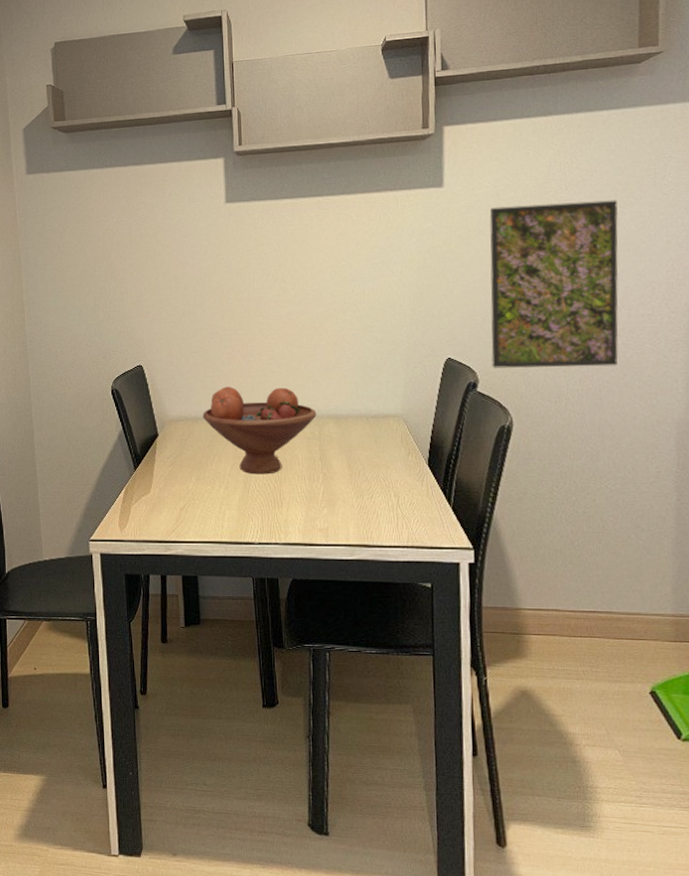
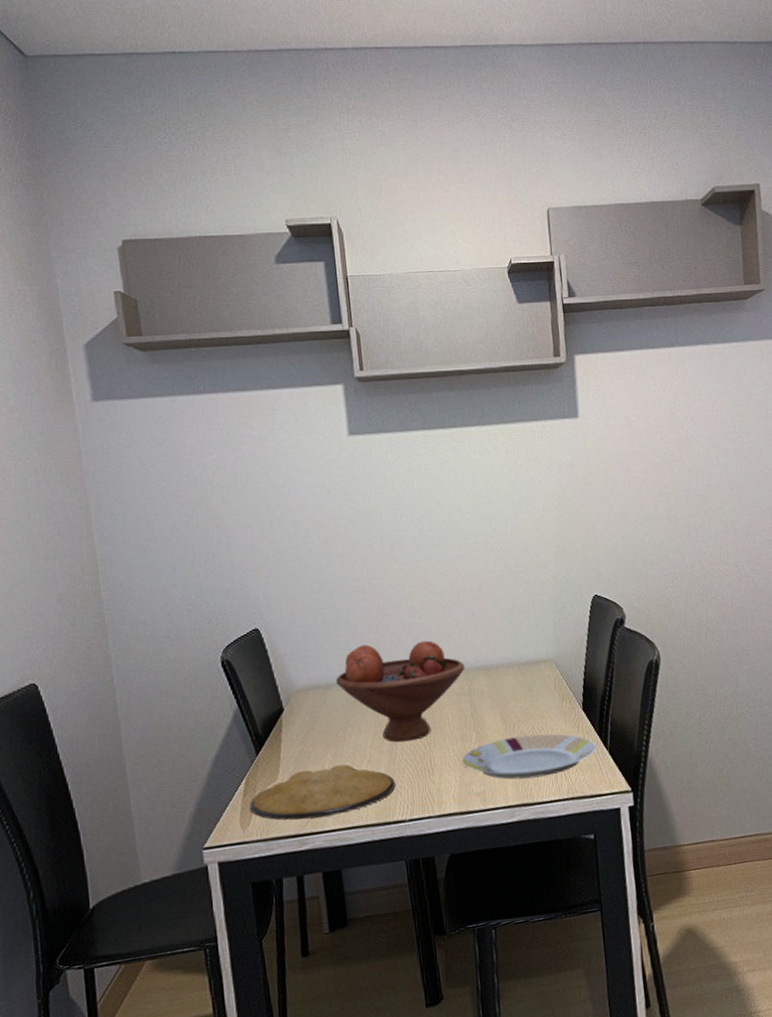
plate: none [126,487,248,529] -> present [249,764,396,820]
plate: none [308,483,440,523] -> present [461,734,597,780]
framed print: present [489,200,619,369] -> none [624,430,748,603]

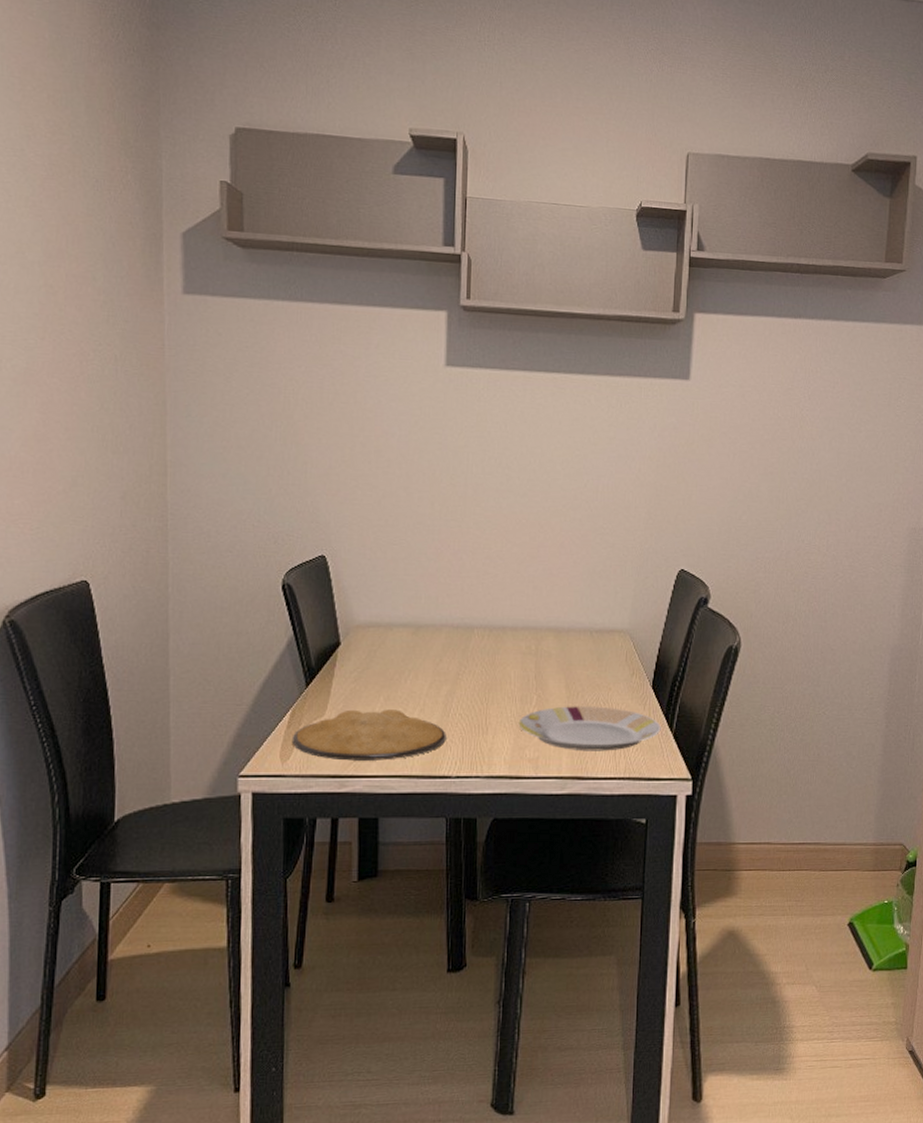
fruit bowl: present [335,640,465,743] -> none [398,588,535,695]

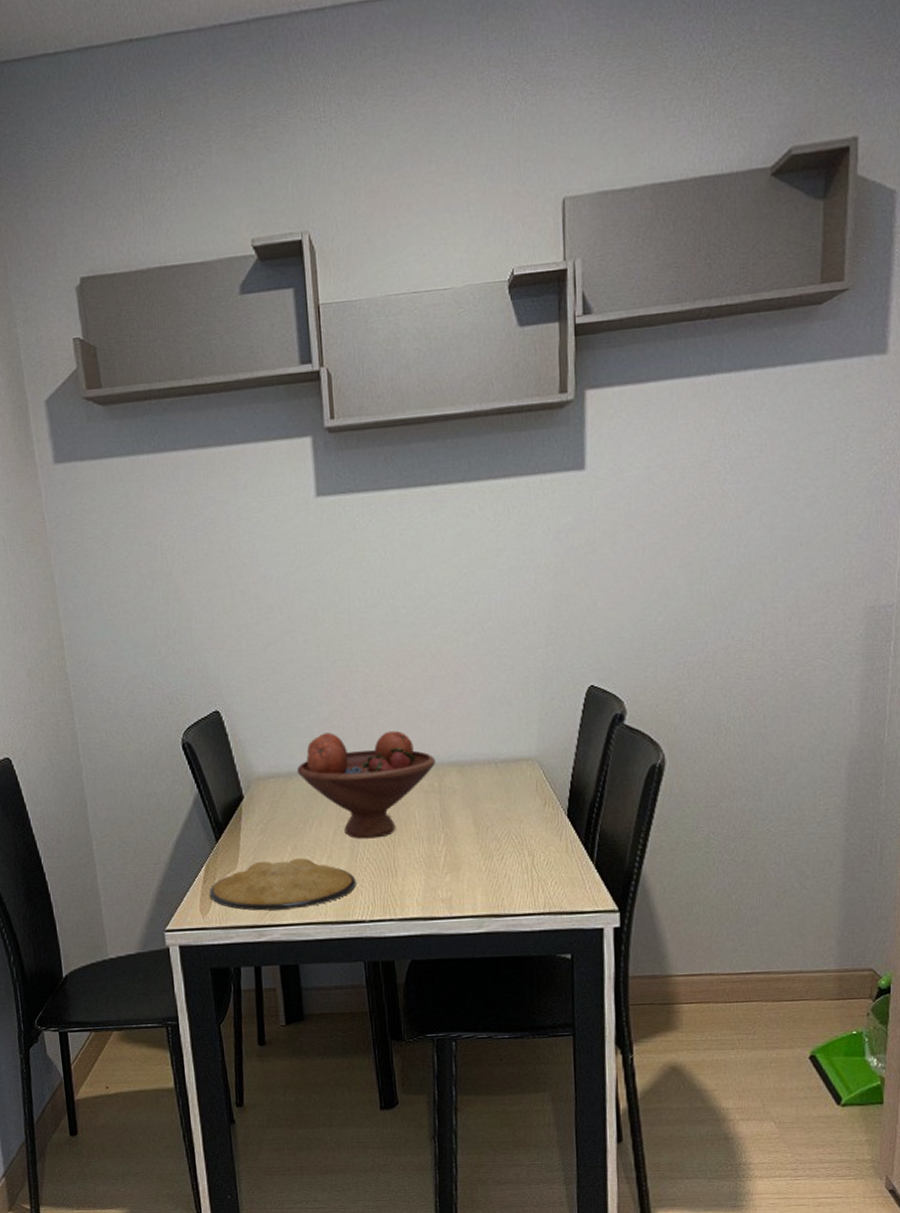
fruit bowl: none [398,588,535,695] -> present [296,730,436,839]
plate: present [518,706,661,751] -> none [427,840,581,888]

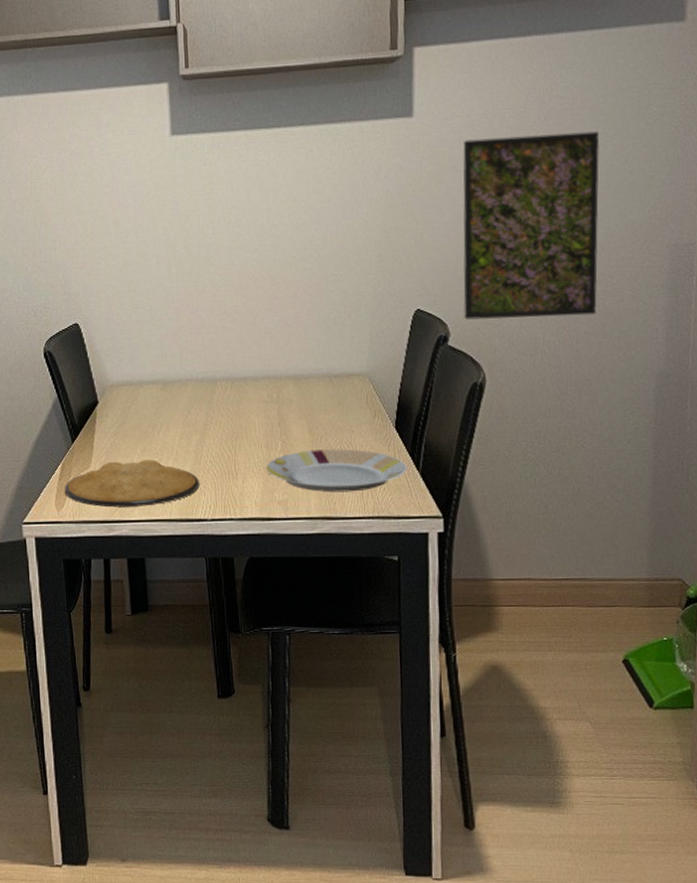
fruit bowl: present [296,730,436,839] -> none [147,345,275,444]
plate: none [427,840,581,888] -> present [266,449,408,493]
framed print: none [640,481,791,696] -> present [463,131,600,320]

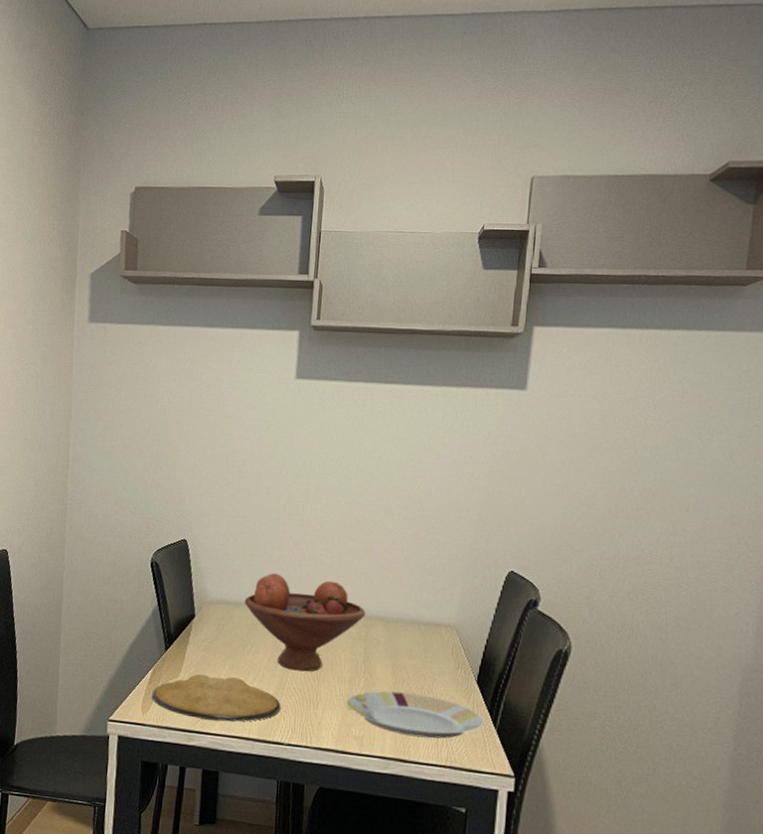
fruit bowl: none [147,345,275,444] -> present [244,573,366,672]
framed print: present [463,131,600,320] -> none [556,418,706,601]

